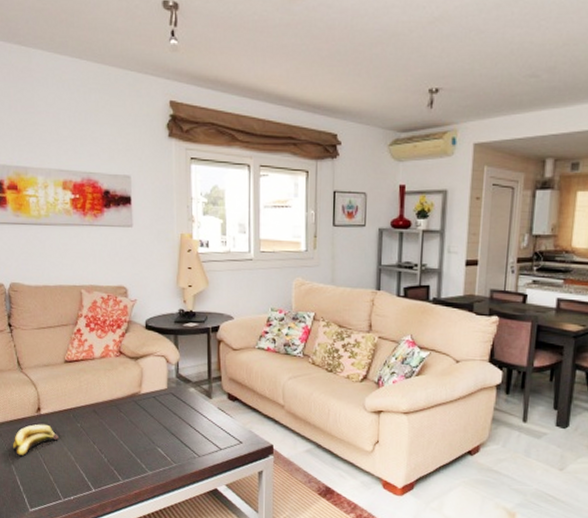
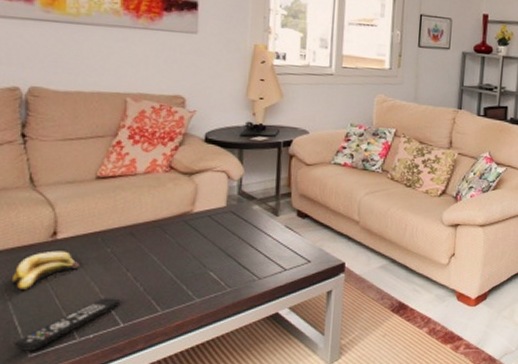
remote control: none [18,466,91,507] -> present [13,298,121,351]

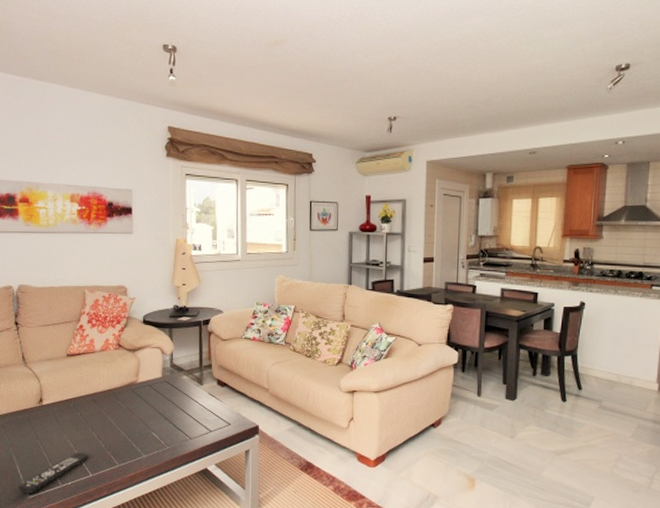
banana: present [11,250,79,289] -> none [14,414,59,445]

